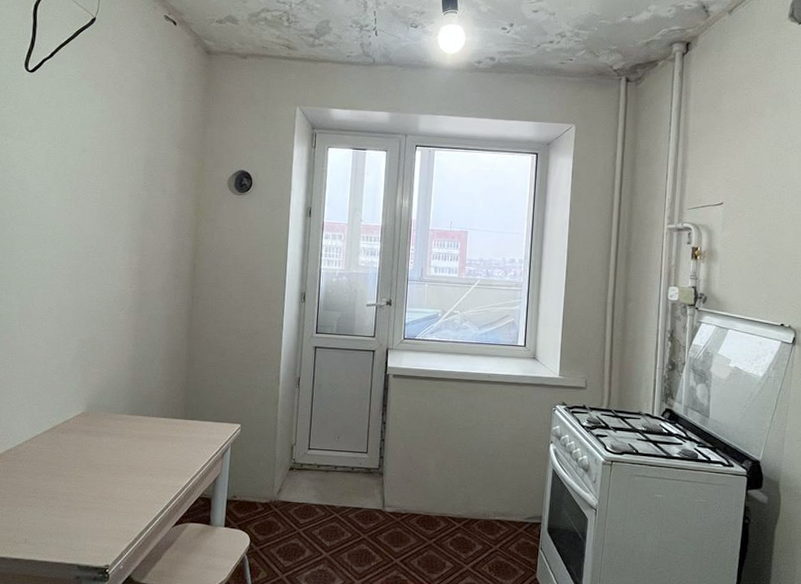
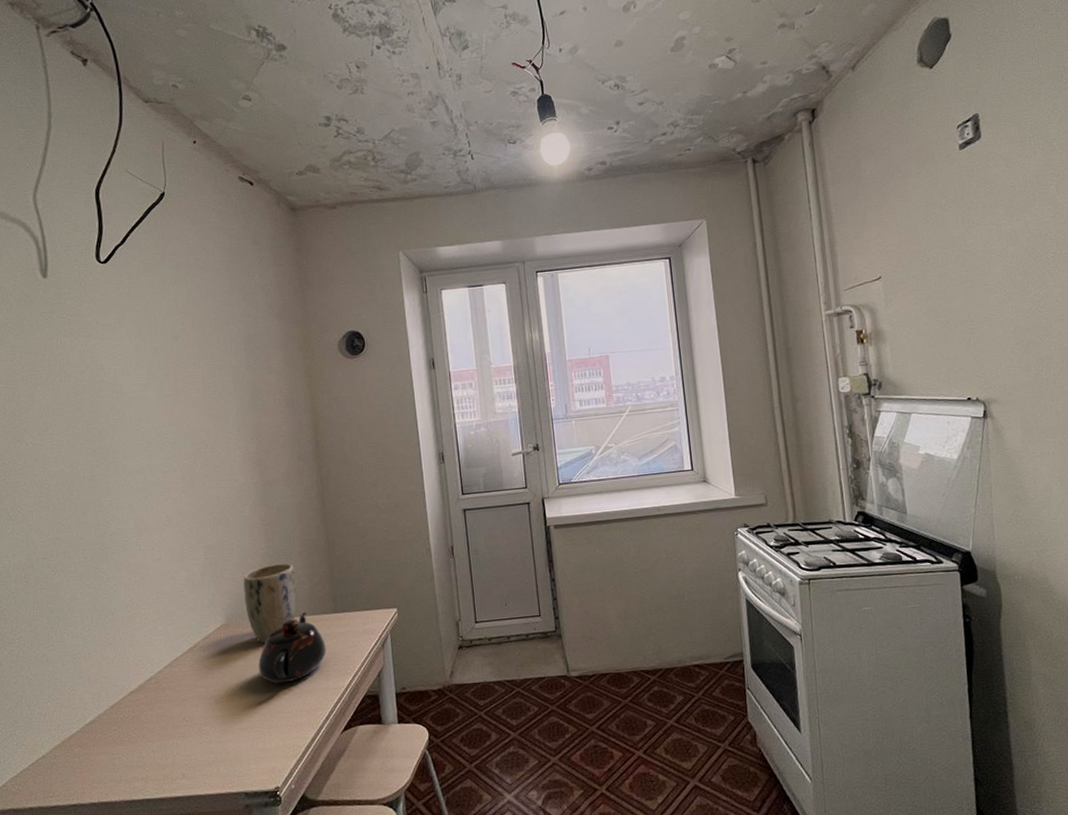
plant pot: none [106,366,155,436] -> present [243,563,297,644]
teapot: none [108,414,172,474] -> present [258,612,327,684]

